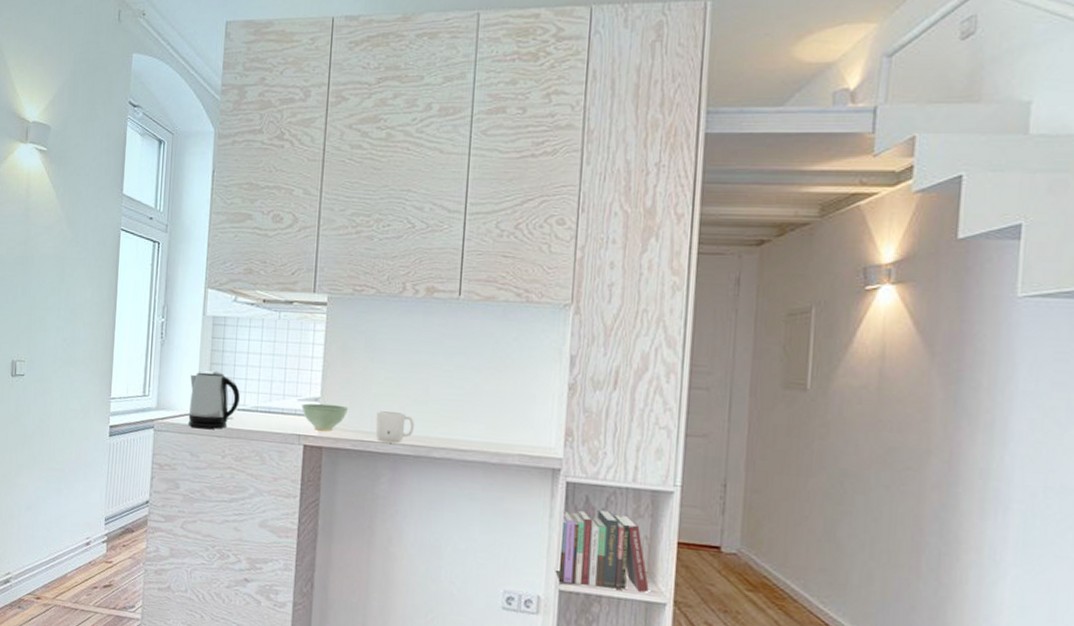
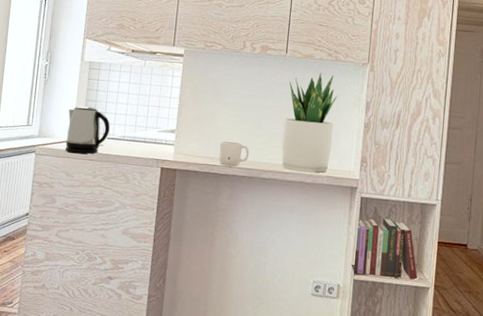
bowl: present [302,403,348,432] -> none [160,134,198,157]
planter: none [457,318,531,450] -> present [282,72,338,173]

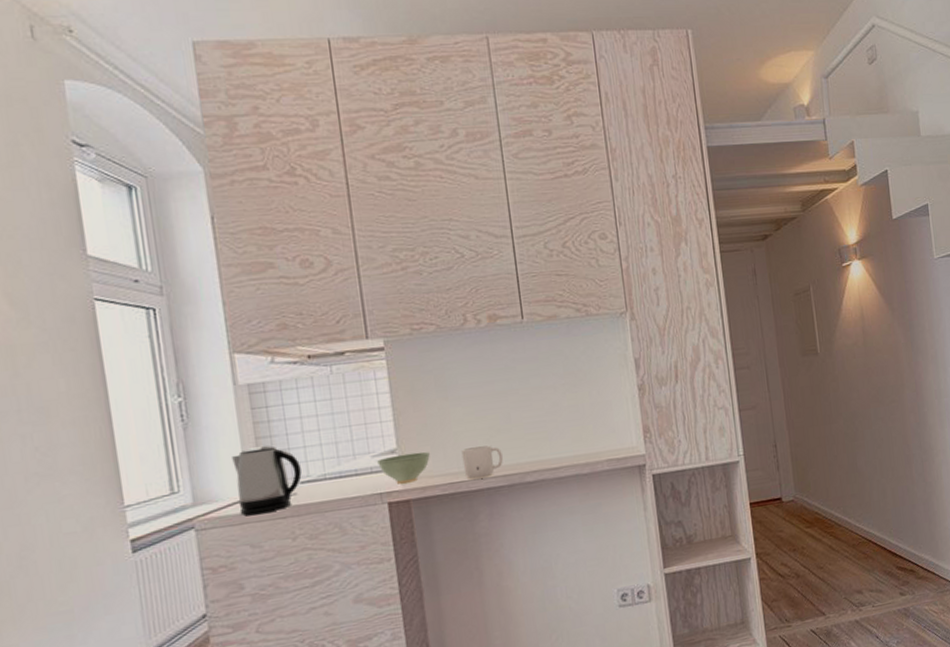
bowl: none [160,134,198,157] -> present [377,451,430,484]
planter: present [282,72,338,173] -> none [534,334,606,464]
books: present [350,218,418,280] -> none [654,491,736,567]

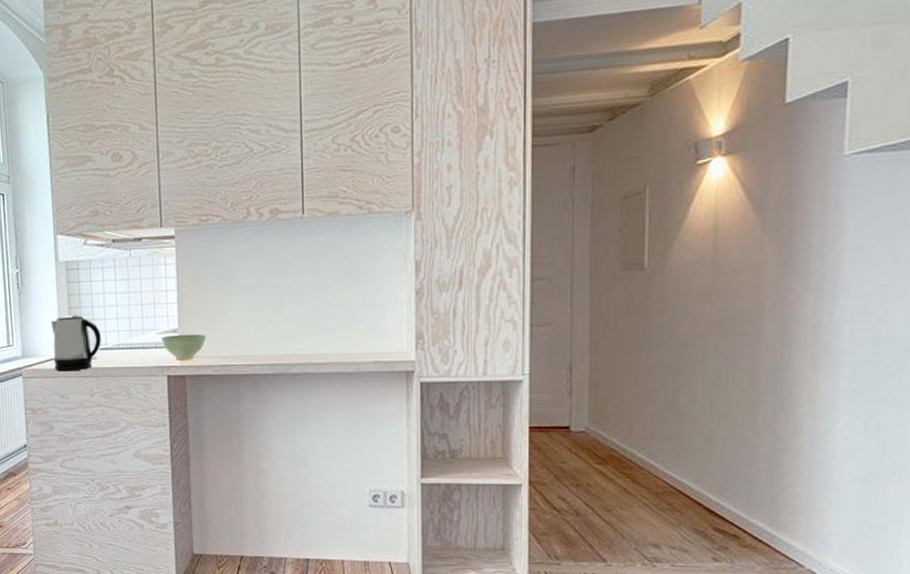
mug: present [461,444,503,480] -> none [234,333,271,365]

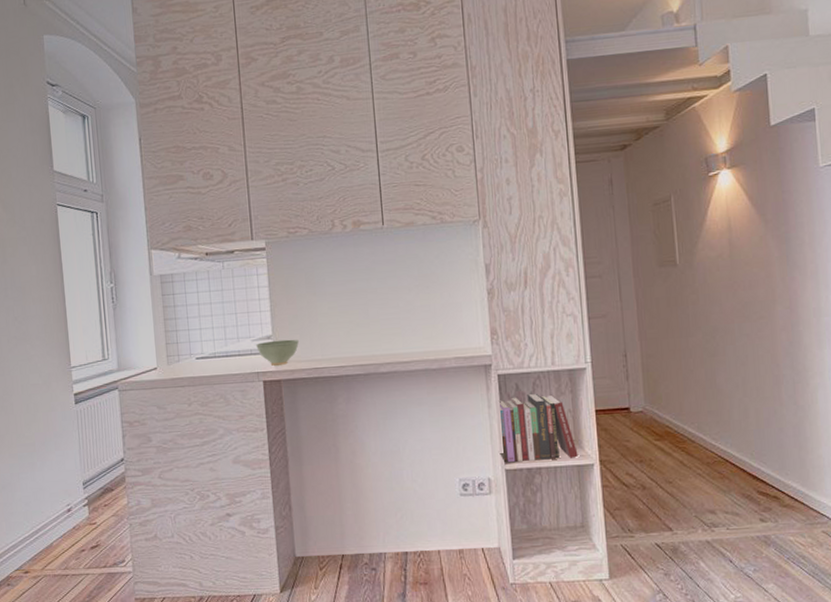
kettle: present [51,314,101,371] -> none [147,325,197,382]
books: none [415,406,505,477] -> present [498,394,578,463]

